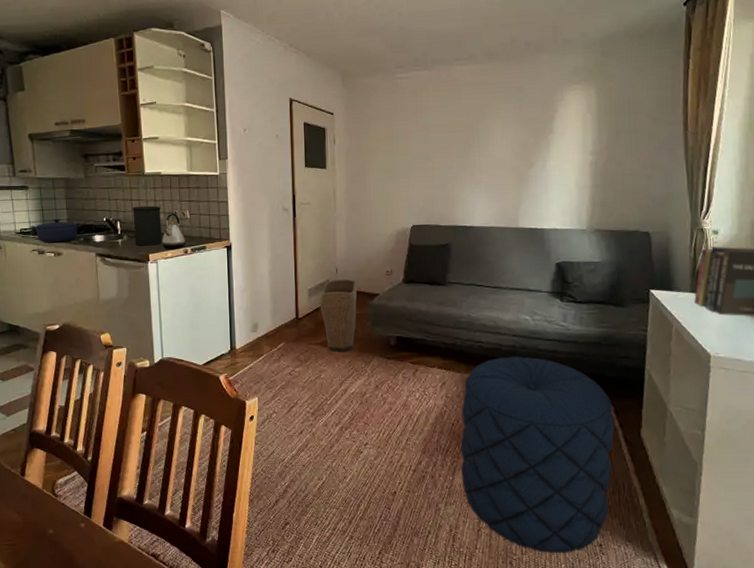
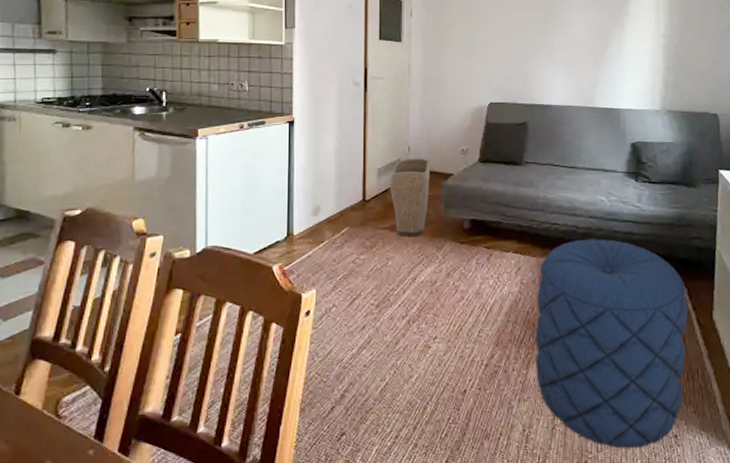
cooking pot: present [30,218,82,243] -> none [54,87,119,115]
canister: present [133,205,162,246] -> none [182,75,215,120]
kettle: present [161,212,187,249] -> none [213,83,244,124]

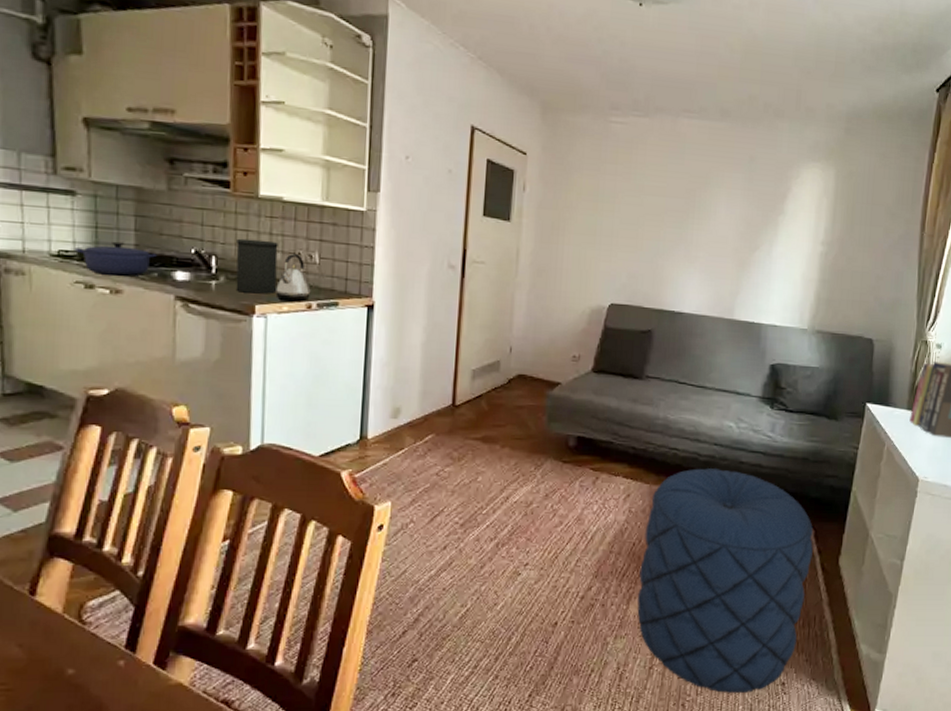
cooking pot: none [54,87,119,115] -> present [74,241,157,276]
canister: none [182,75,215,120] -> present [236,238,278,294]
kettle: none [213,83,244,124] -> present [274,253,312,302]
laundry basket: present [390,158,431,237] -> none [485,361,535,451]

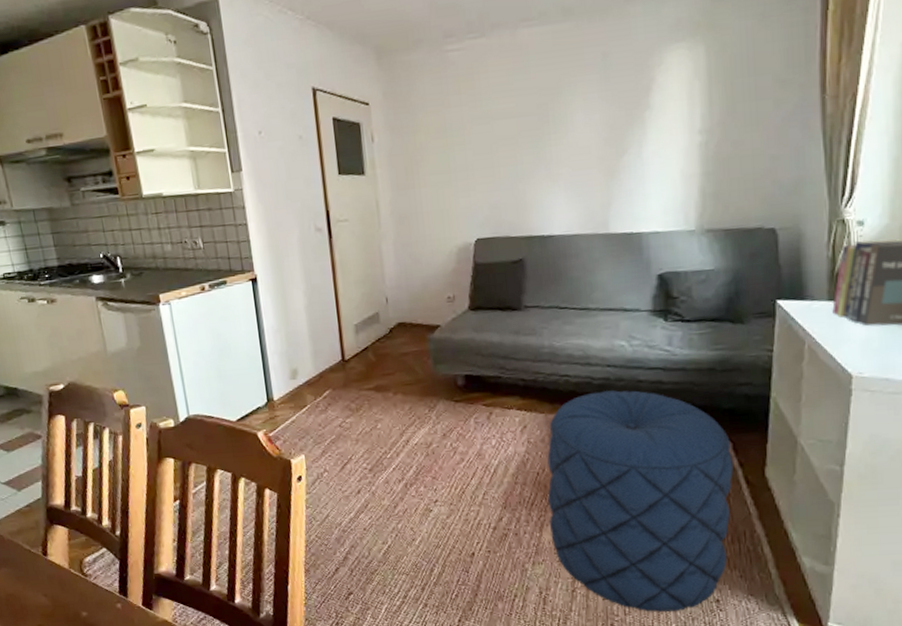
cooking pot: present [74,241,157,276] -> none [14,258,75,289]
canister: present [236,238,278,294] -> none [133,234,173,286]
kettle: present [274,253,312,302] -> none [171,242,203,287]

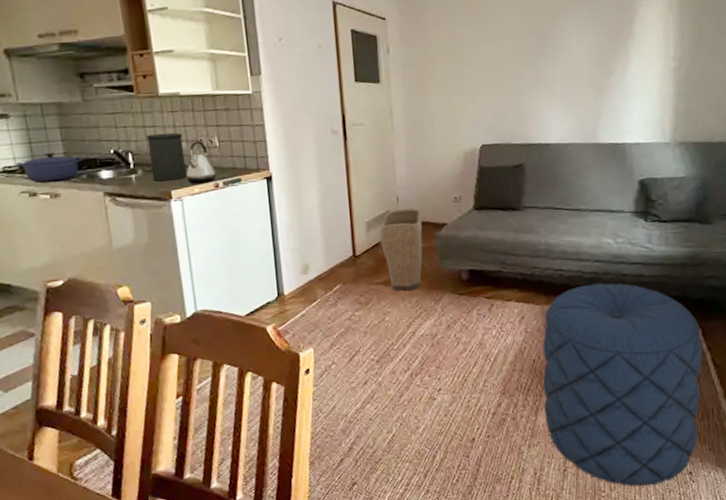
cooking pot: none [14,258,75,289] -> present [15,152,83,183]
canister: none [133,234,173,286] -> present [147,132,187,182]
kettle: none [171,242,203,287] -> present [185,140,217,184]
laundry basket: none [369,310,415,397] -> present [380,209,423,291]

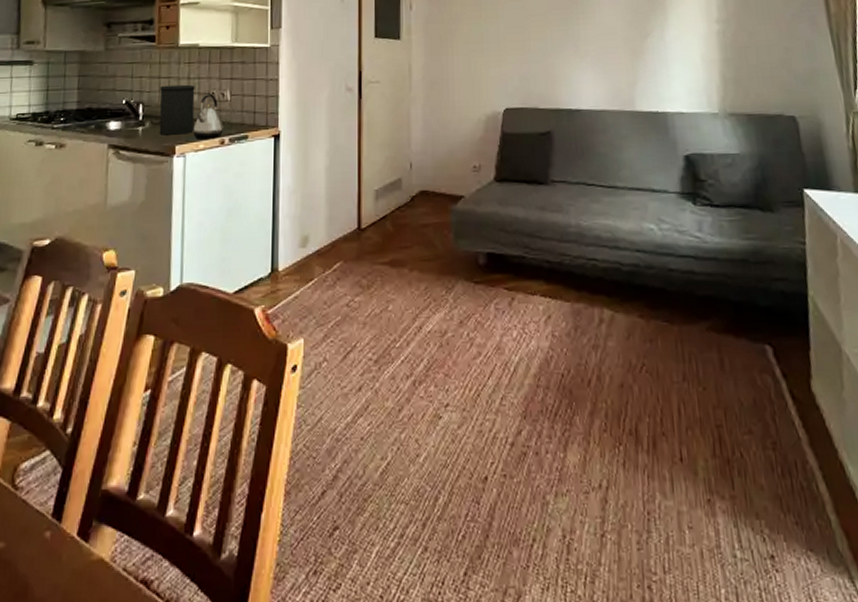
cooking pot: present [15,152,83,183] -> none [29,100,94,132]
laundry basket: present [380,209,423,291] -> none [389,177,437,274]
pouf: present [542,283,703,487] -> none [573,279,779,570]

